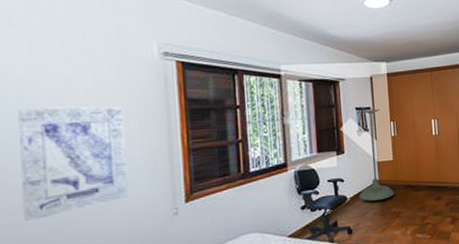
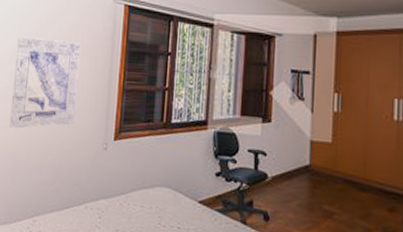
plant stand: present [359,109,395,201] -> none [282,74,329,191]

